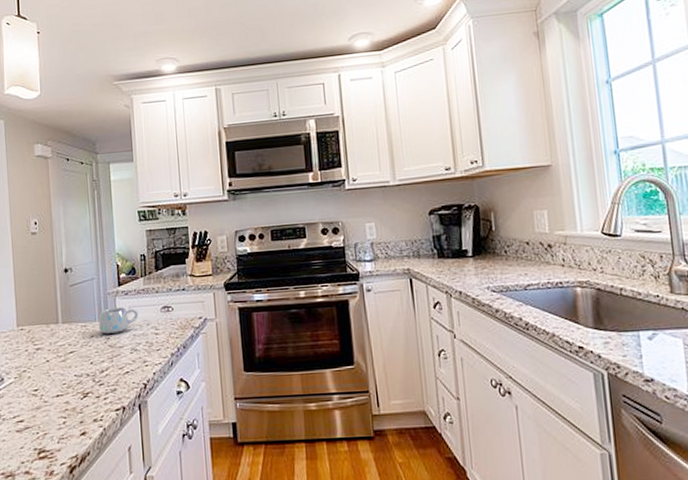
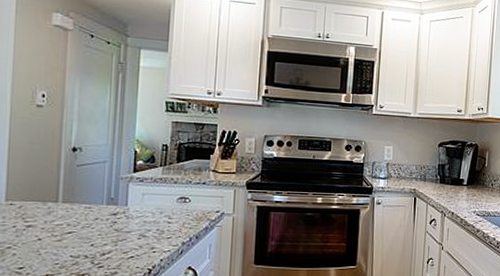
mug: present [98,307,139,334] -> none [105,193,152,218]

